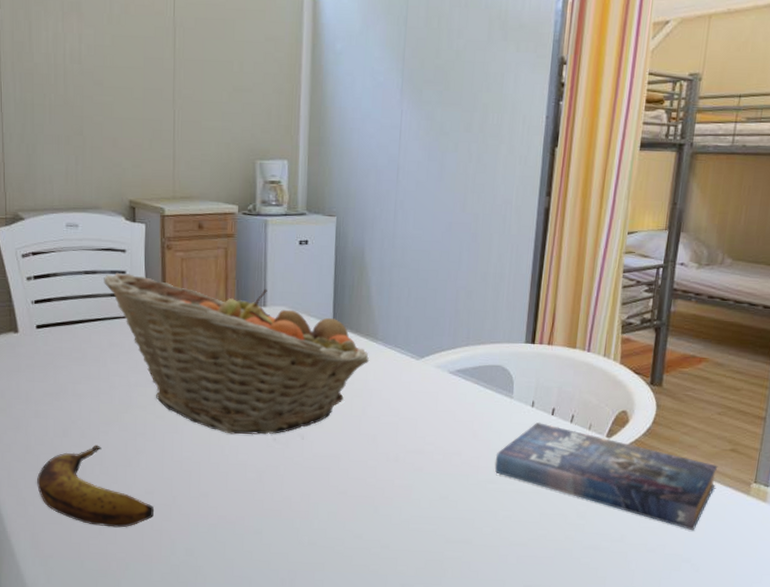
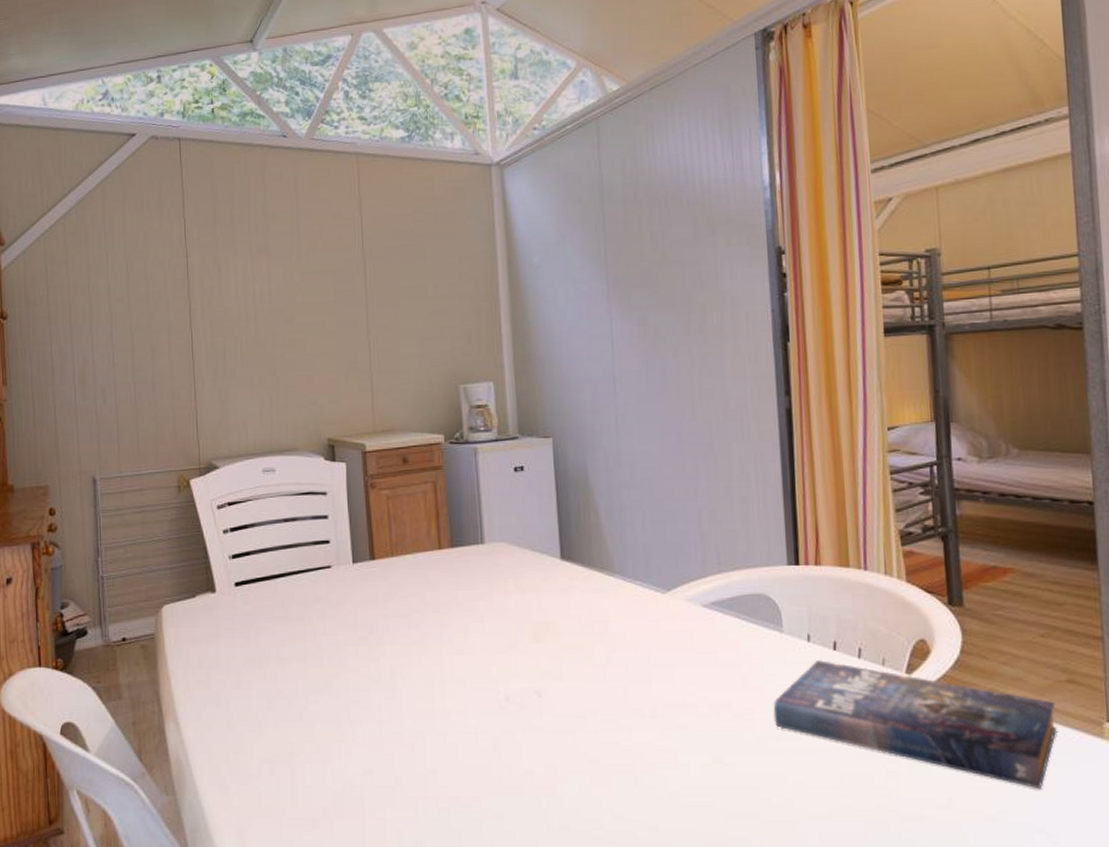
banana: present [37,445,155,528] -> none [241,717,376,818]
fruit basket: present [104,273,370,435] -> none [305,518,608,696]

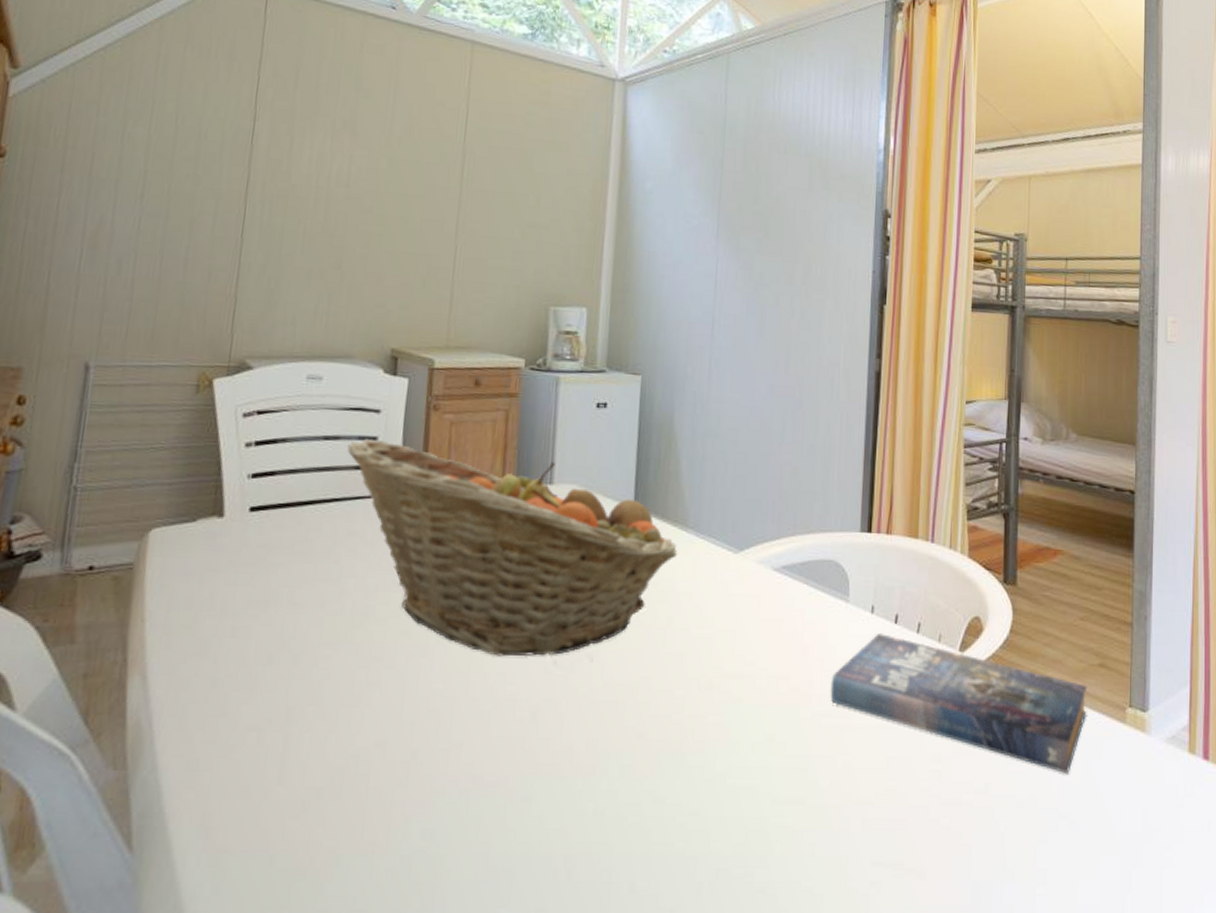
fruit basket: none [305,518,608,696] -> present [347,439,678,657]

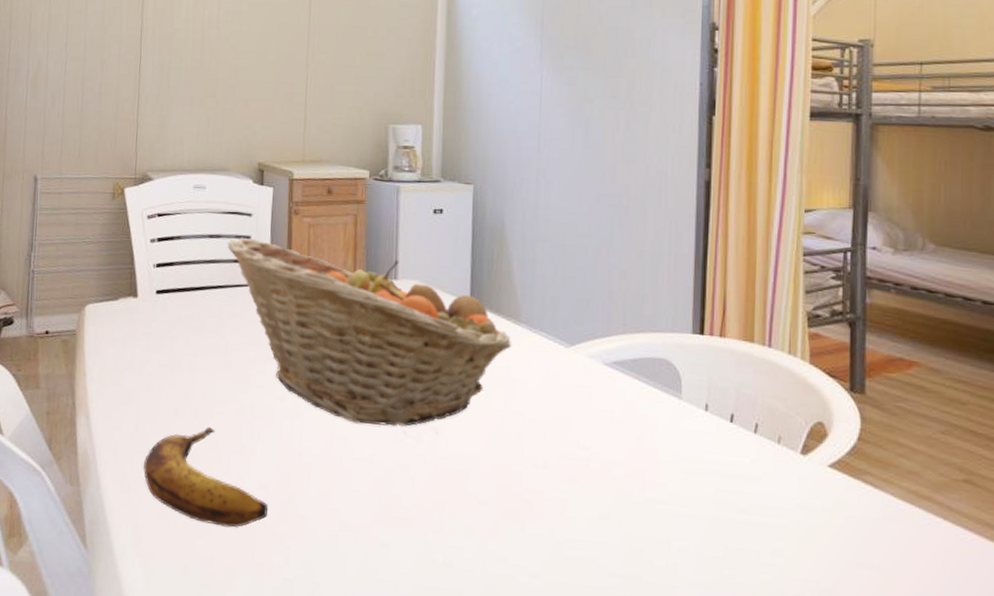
banana: none [219,675,385,800] -> present [143,427,269,528]
book: present [830,632,1088,774] -> none [664,429,950,586]

